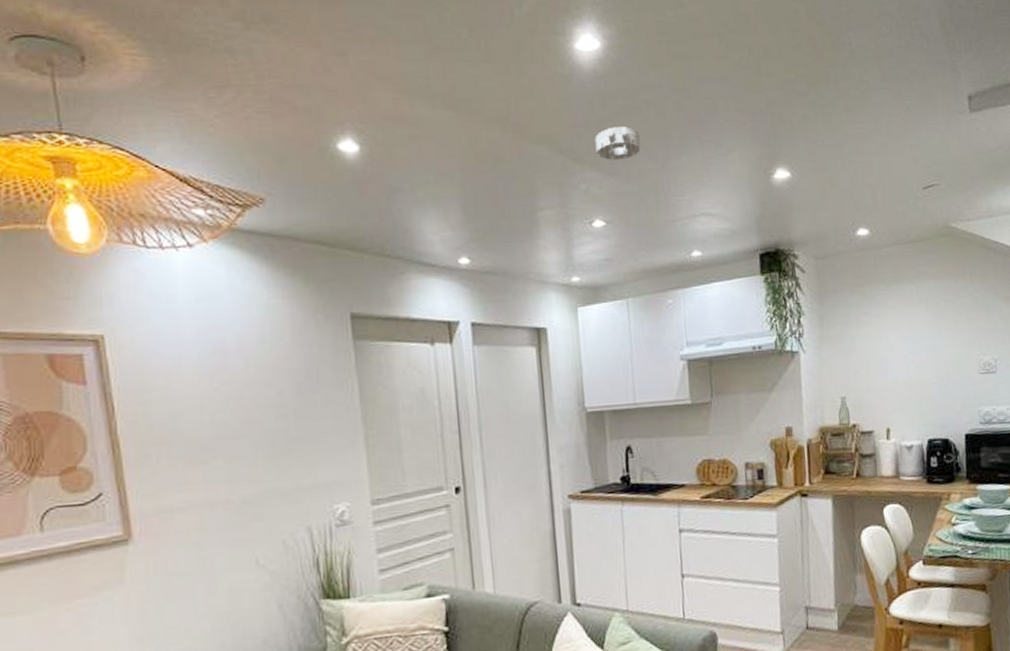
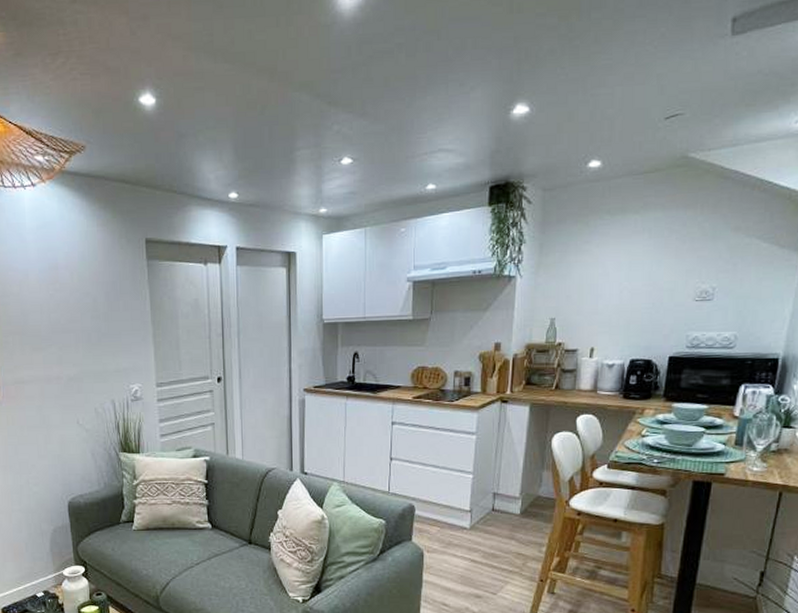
smoke detector: present [595,127,641,160] -> none [349,70,391,103]

